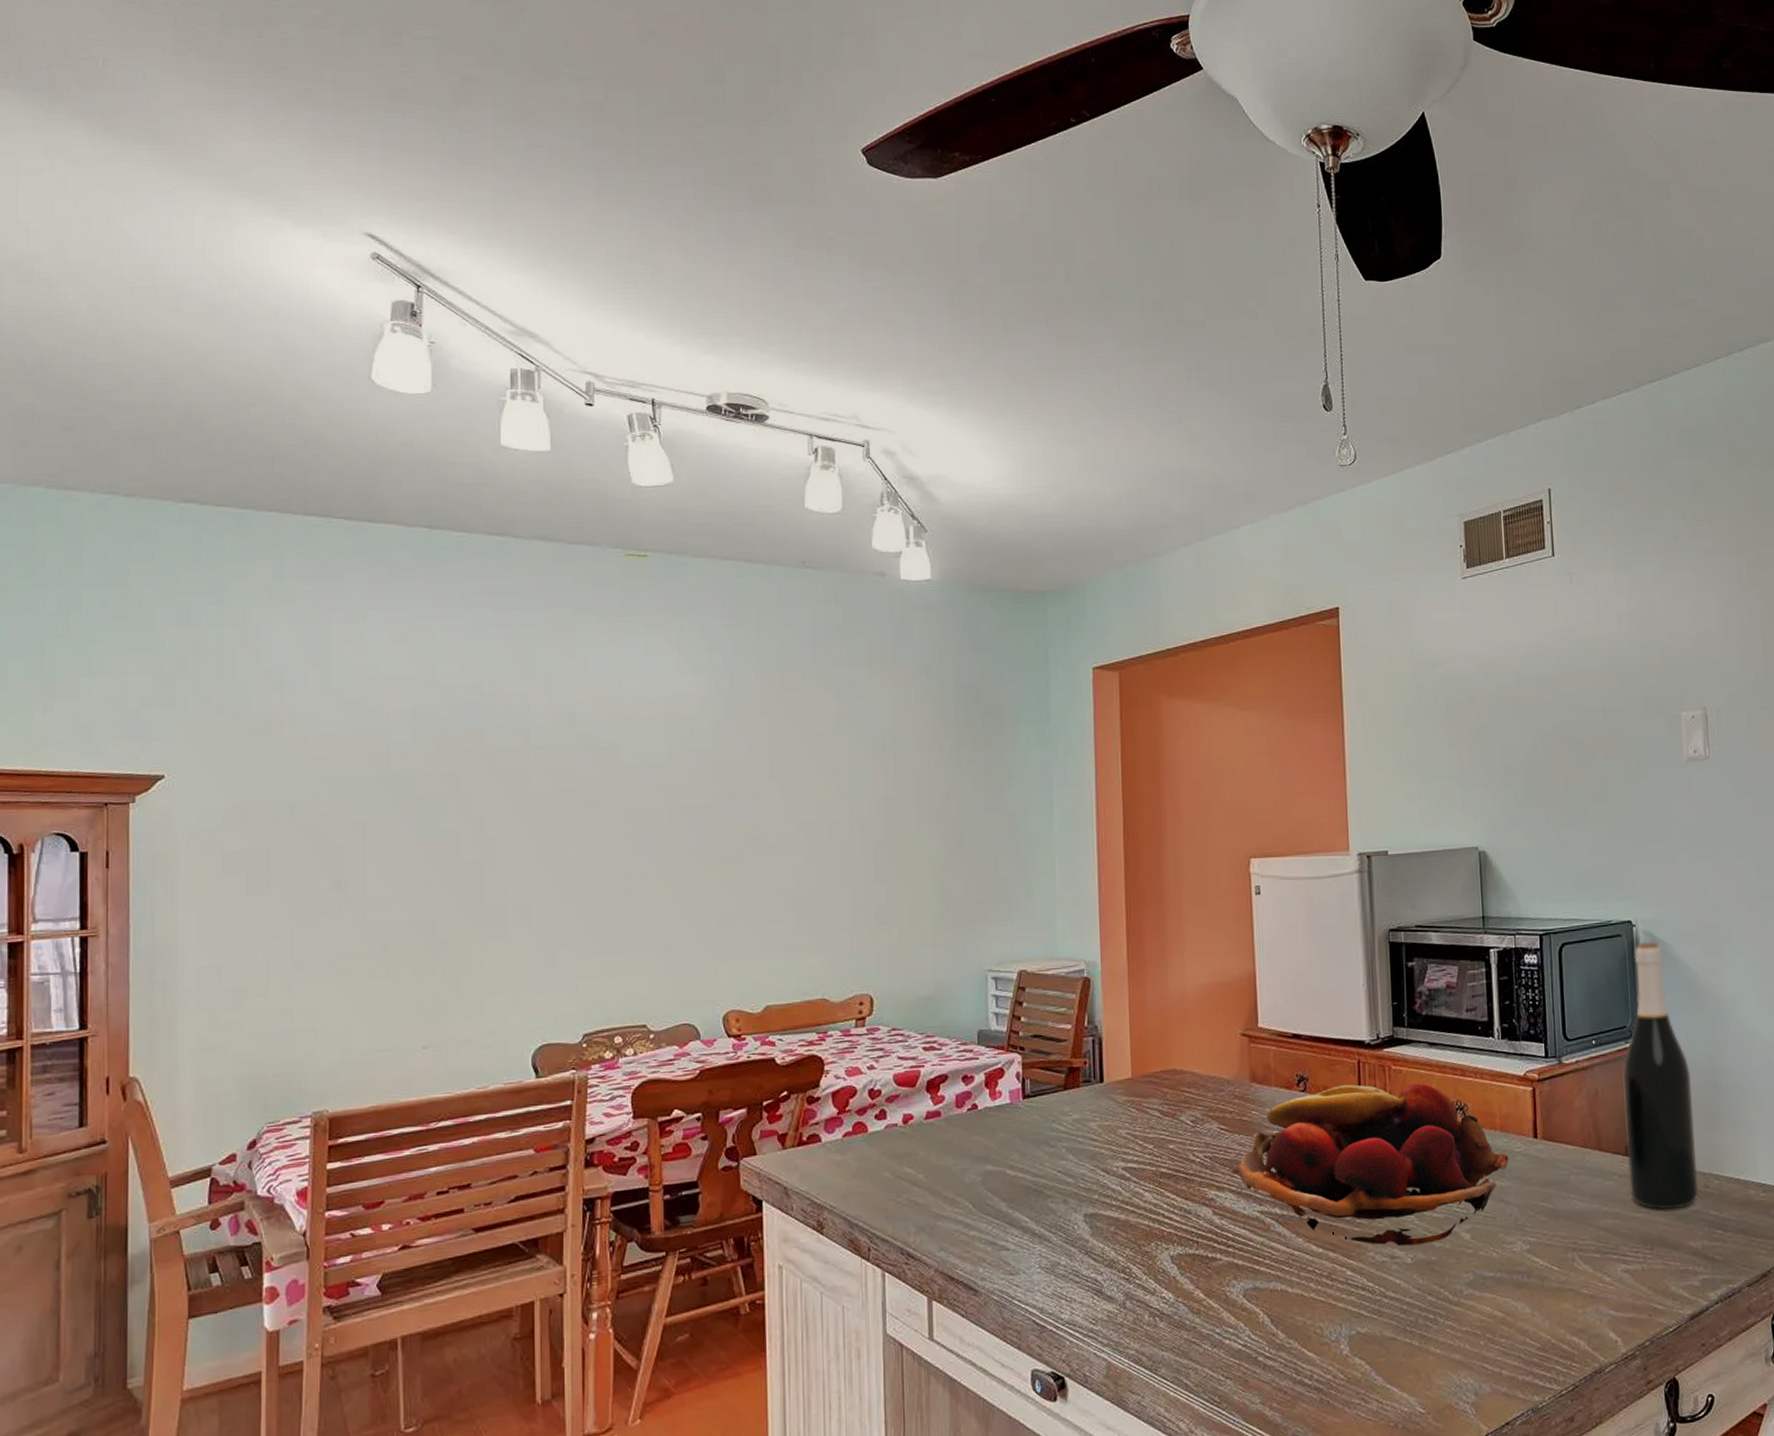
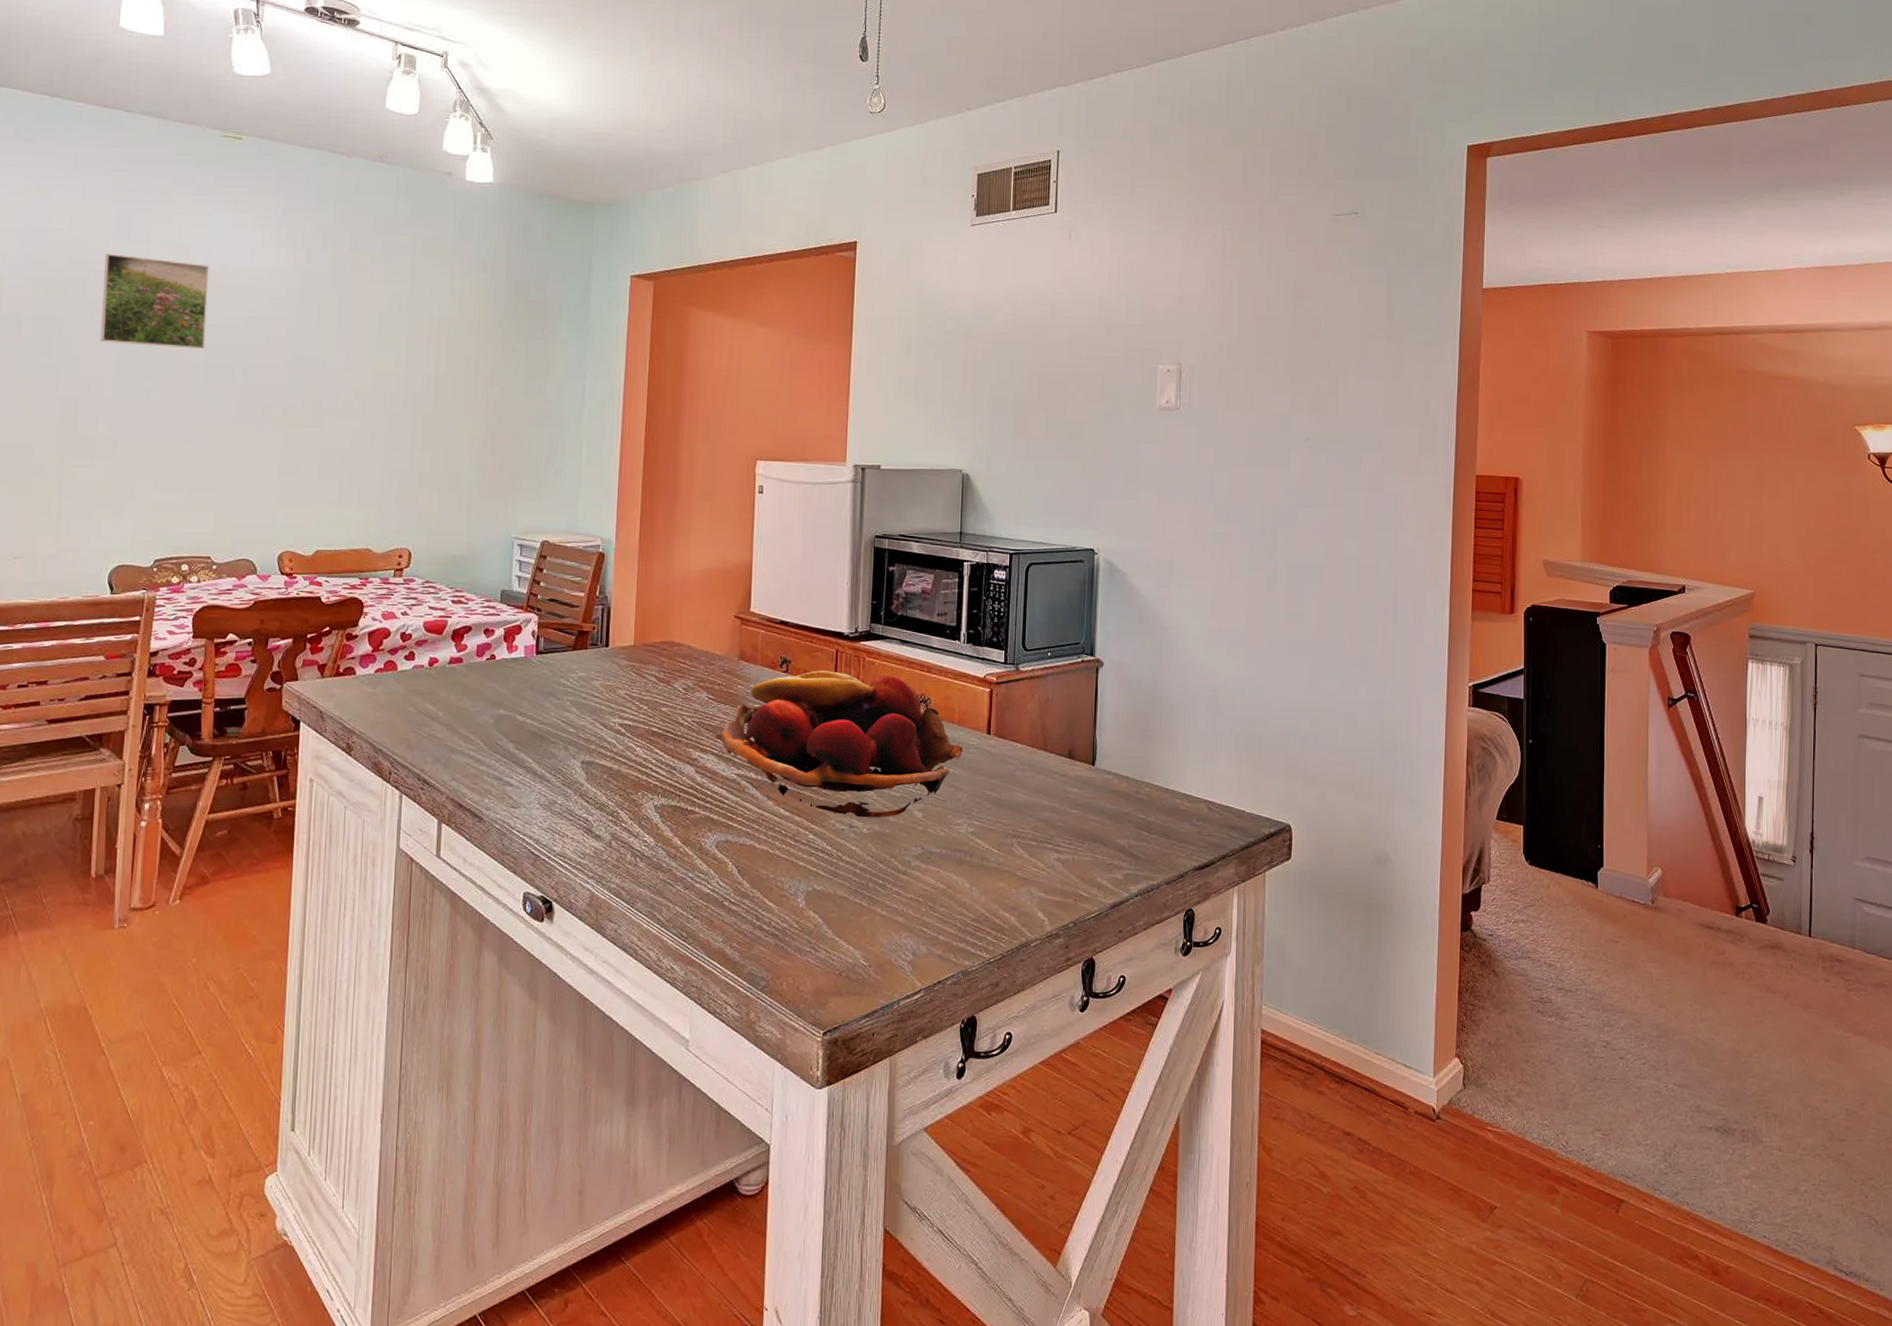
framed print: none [502,696,622,796] -> present [100,253,210,350]
wine bottle: present [1623,941,1698,1209] -> none [1069,569,1133,809]

